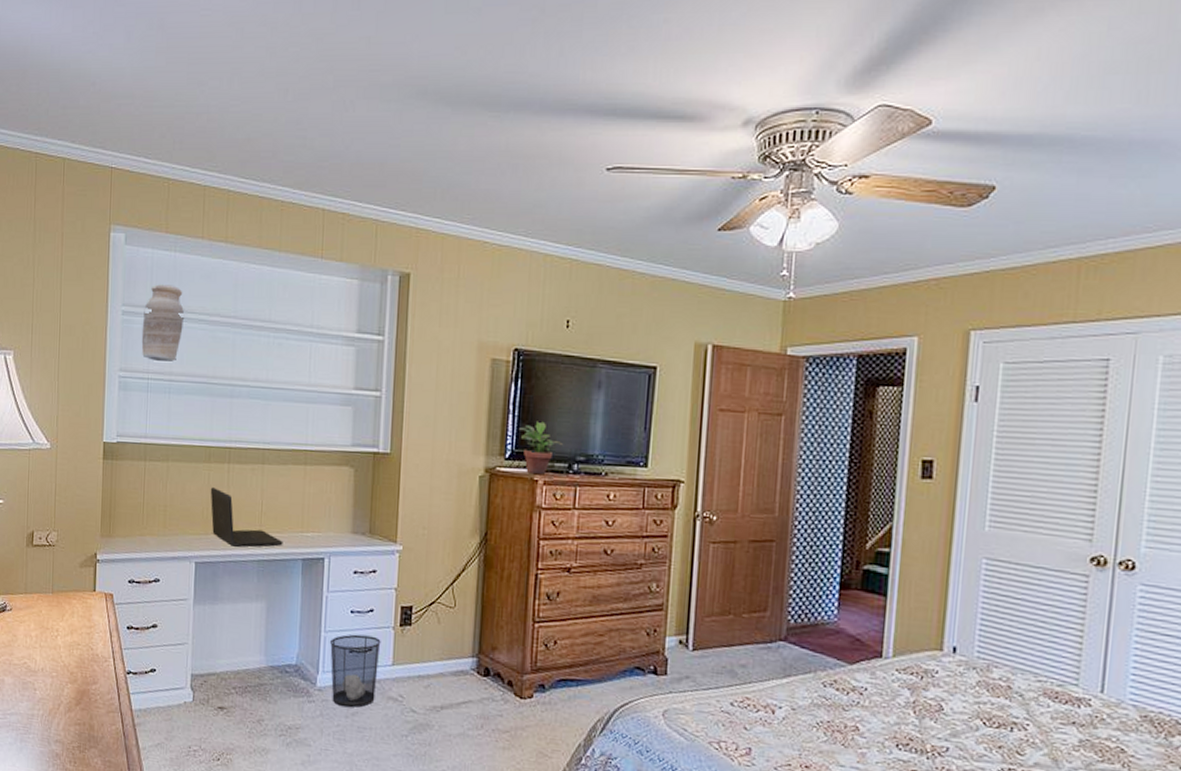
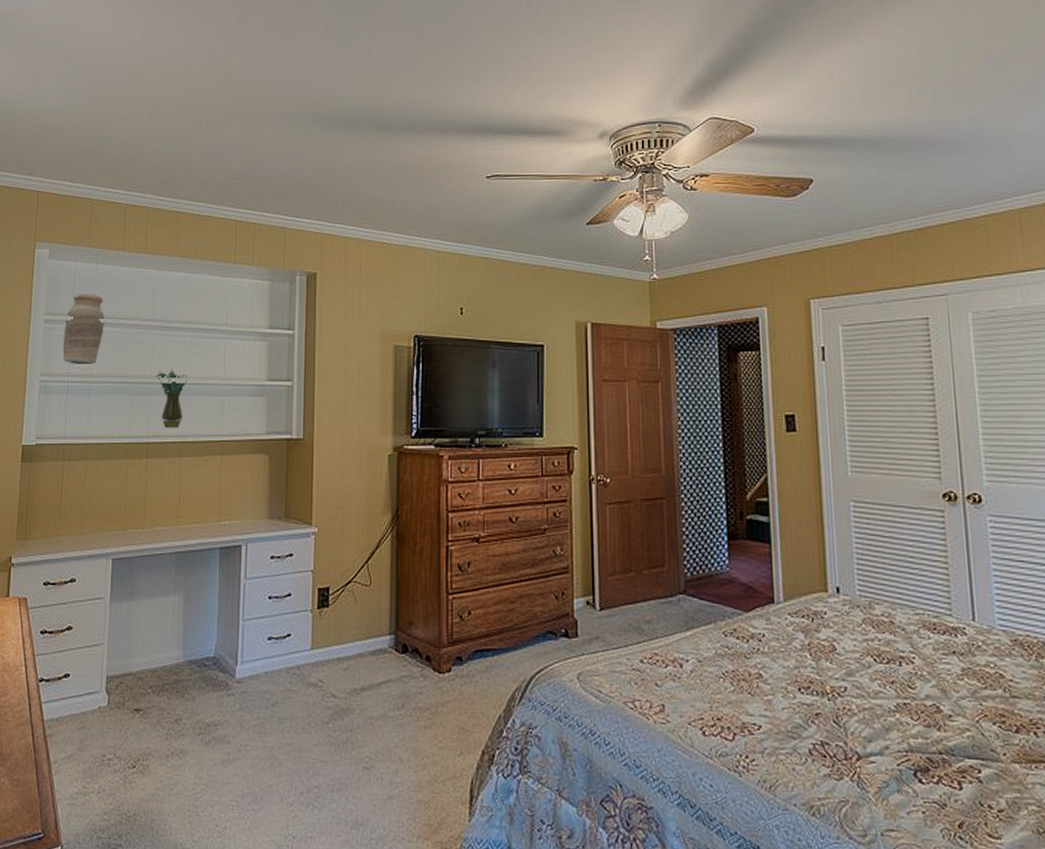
laptop: present [210,487,283,547] -> none [128,483,201,540]
vase: none [238,370,270,433] -> present [156,368,187,427]
waste bin: present [329,634,381,708] -> none [247,620,299,698]
potted plant: present [519,421,564,475] -> none [423,400,465,451]

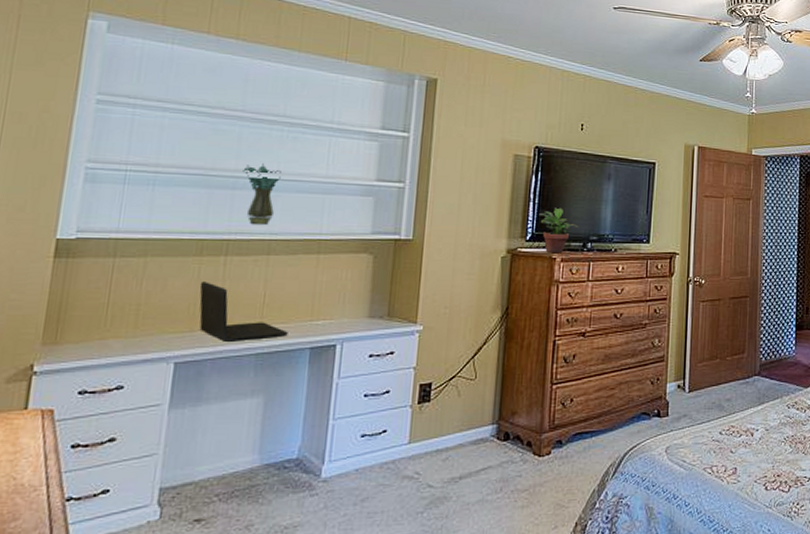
vase: present [62,293,104,364] -> none [120,75,180,153]
laptop: none [128,483,201,540] -> present [199,281,288,342]
potted plant: none [423,400,465,451] -> present [539,207,579,254]

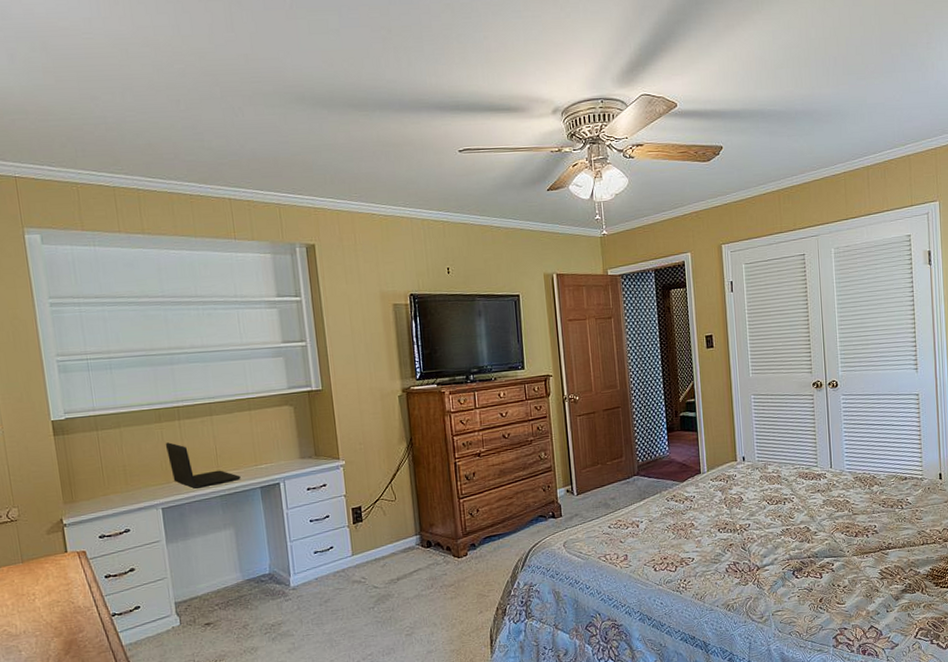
vase: present [243,162,281,224] -> none [175,339,207,392]
potted plant: present [539,207,579,254] -> none [424,347,460,388]

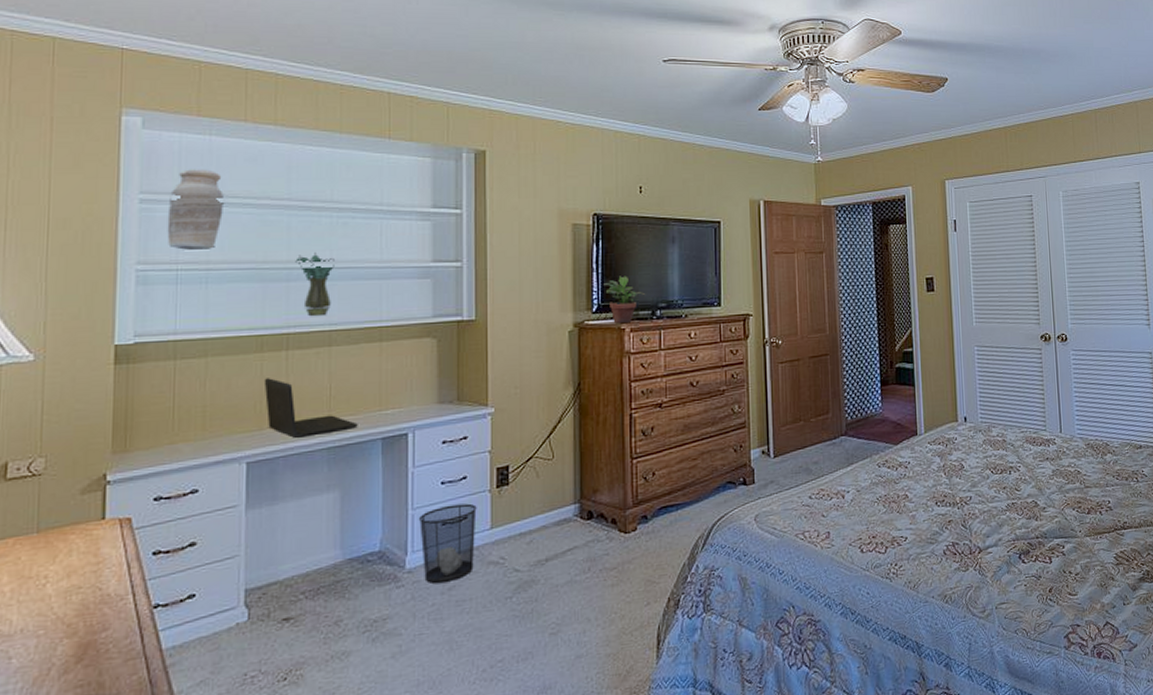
vase: none [72,275,114,343] -> present [167,169,223,250]
vase: none [175,339,207,392] -> present [295,251,335,316]
waste bin: none [295,536,342,598] -> present [418,503,477,584]
potted plant: none [424,347,460,388] -> present [603,276,646,324]

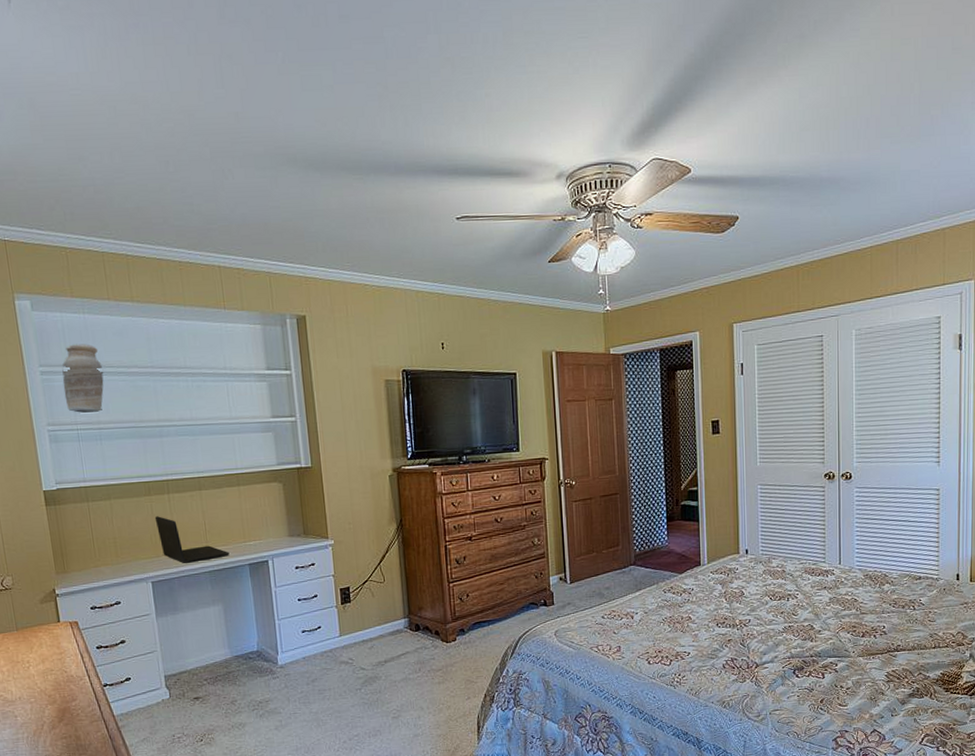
vase: present [295,251,335,316] -> none [164,411,197,465]
waste bin: present [418,503,477,584] -> none [283,616,330,677]
potted plant: present [603,276,646,324] -> none [415,425,453,469]

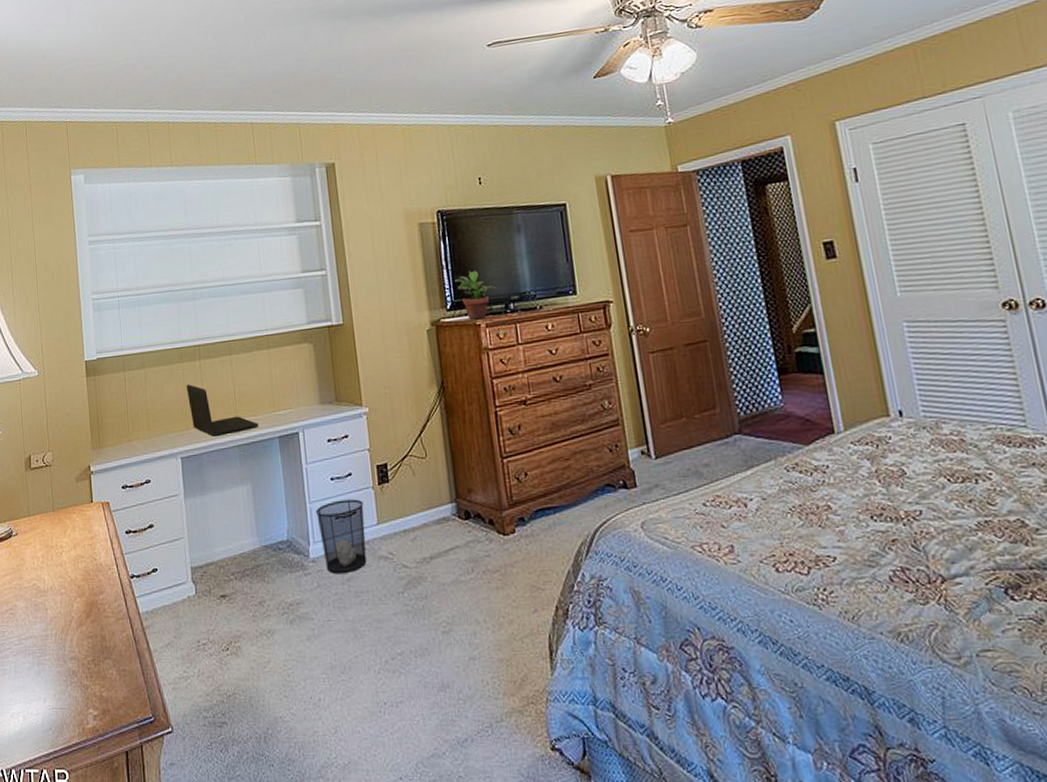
vase: present [62,343,104,413] -> none [107,211,144,280]
waste bin: none [283,616,330,677] -> present [315,499,367,574]
potted plant: none [415,425,453,469] -> present [454,270,497,320]

